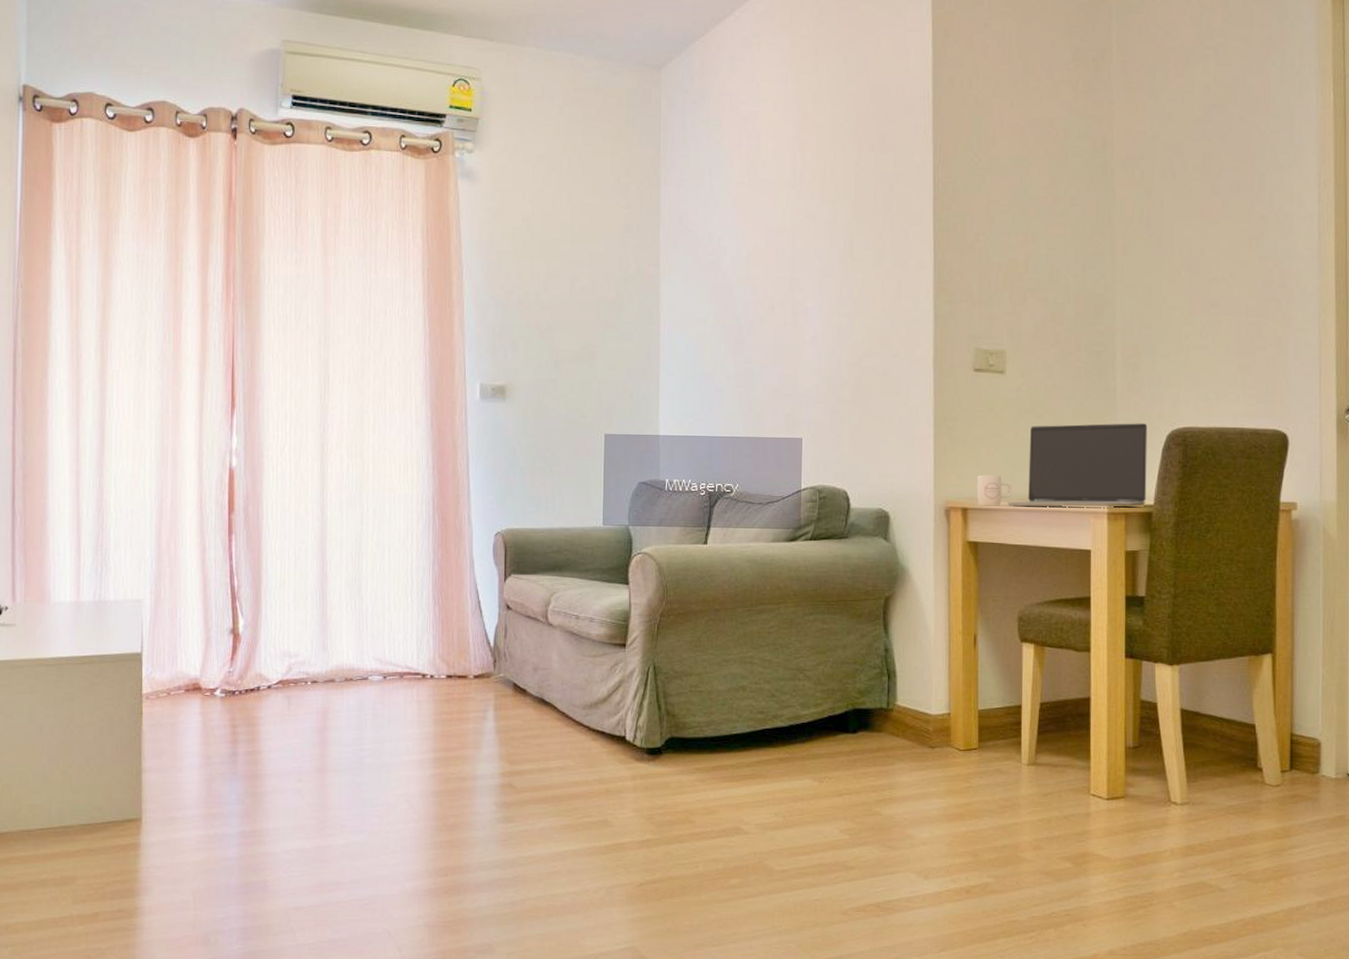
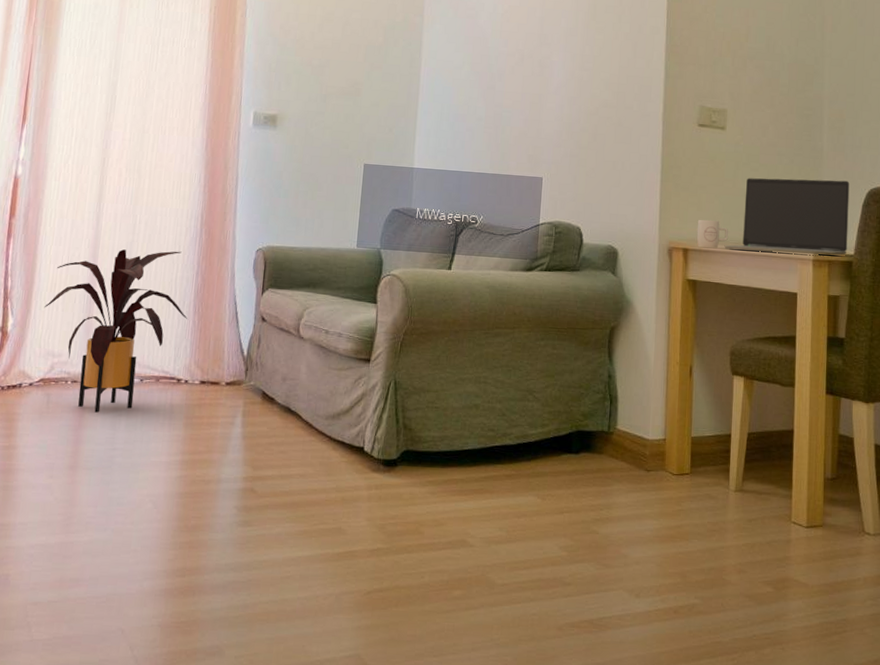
house plant: none [275,539,427,713] -> present [44,249,187,413]

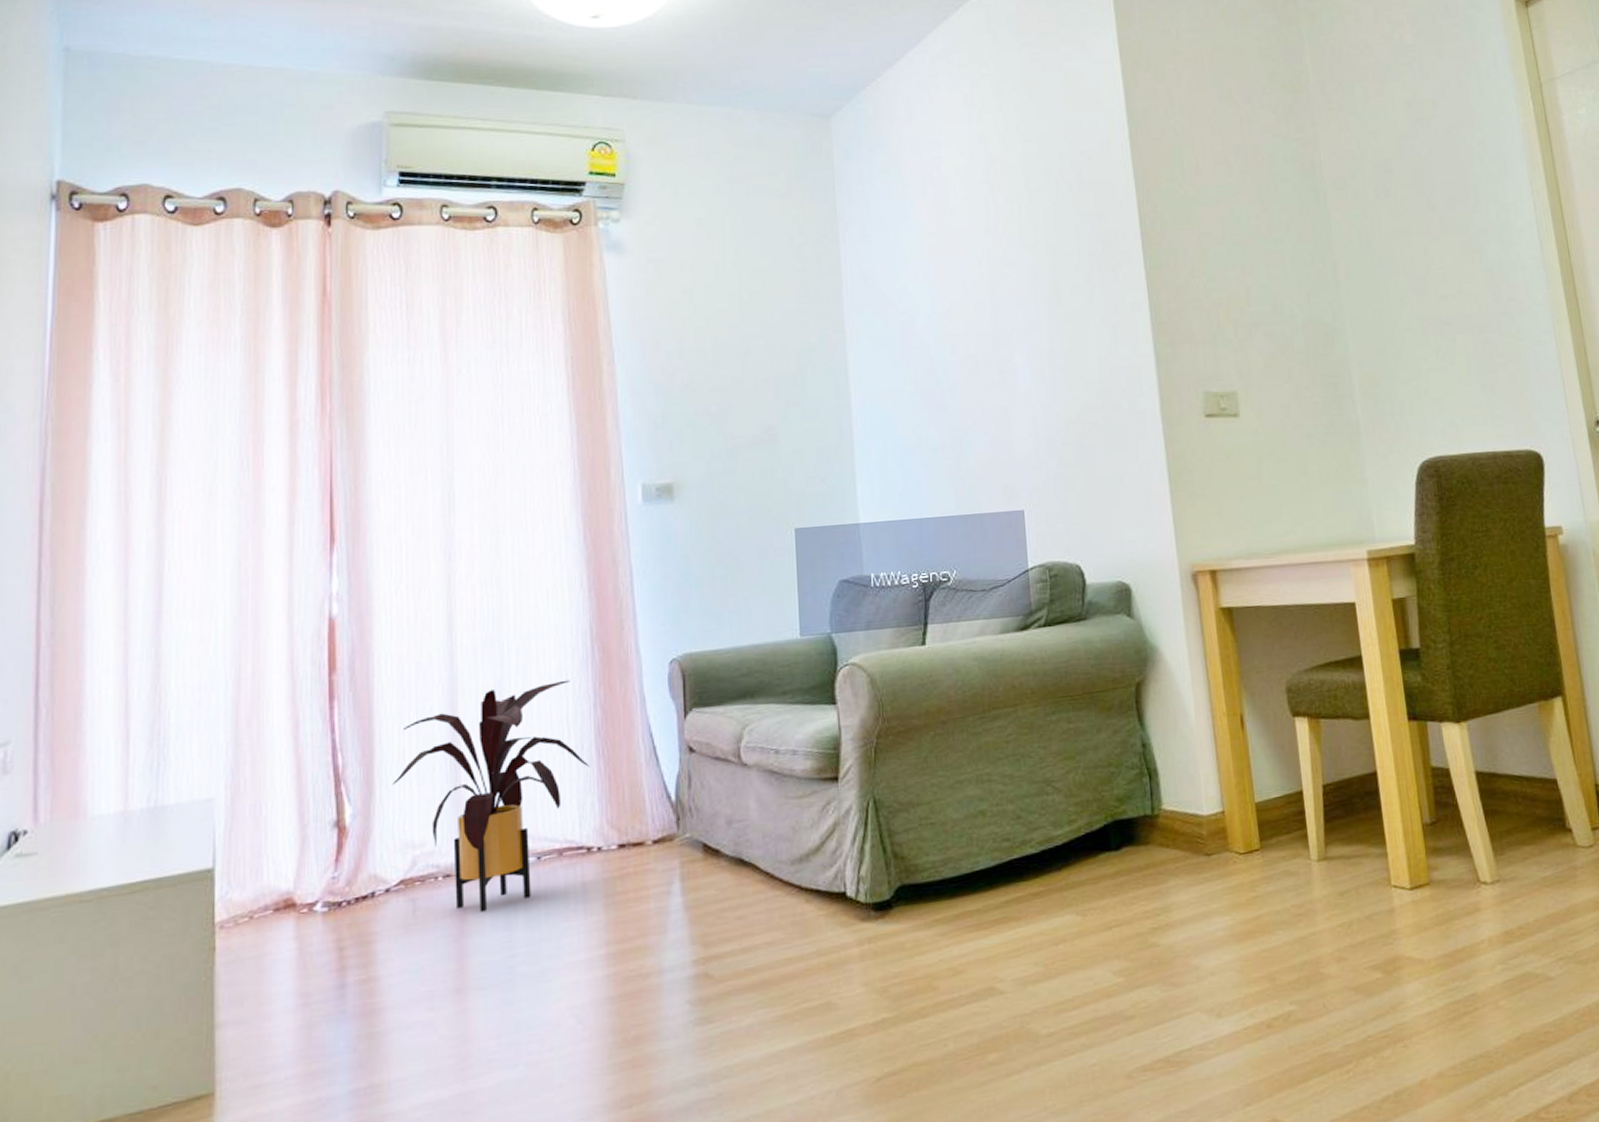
mug: present [696,219,728,249] -> none [1222,529,1262,567]
laptop: present [724,178,850,256] -> none [1259,456,1407,563]

